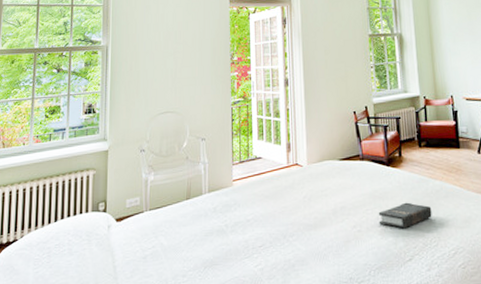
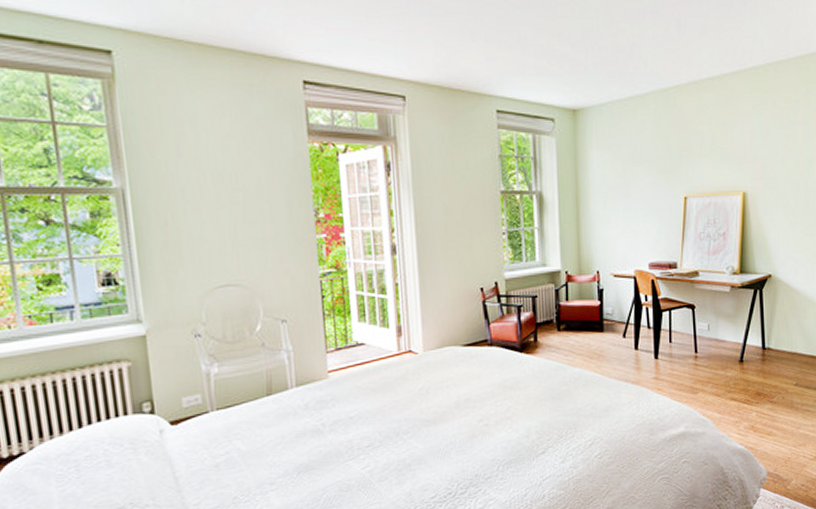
hardback book: present [378,202,432,229] -> none [508,392,569,421]

